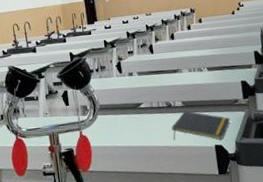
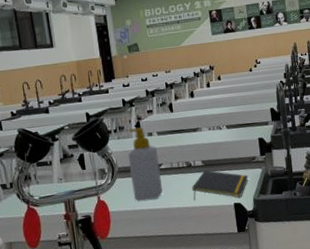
soap bottle: none [109,67,142,137] -> present [128,127,163,200]

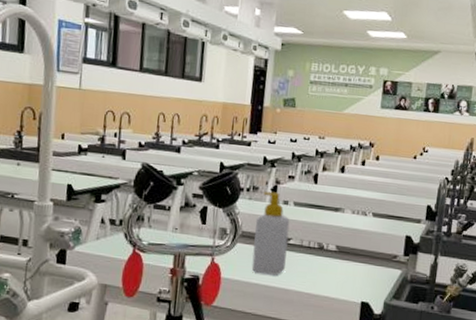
notepad: present [192,170,249,201] -> none [317,257,385,297]

